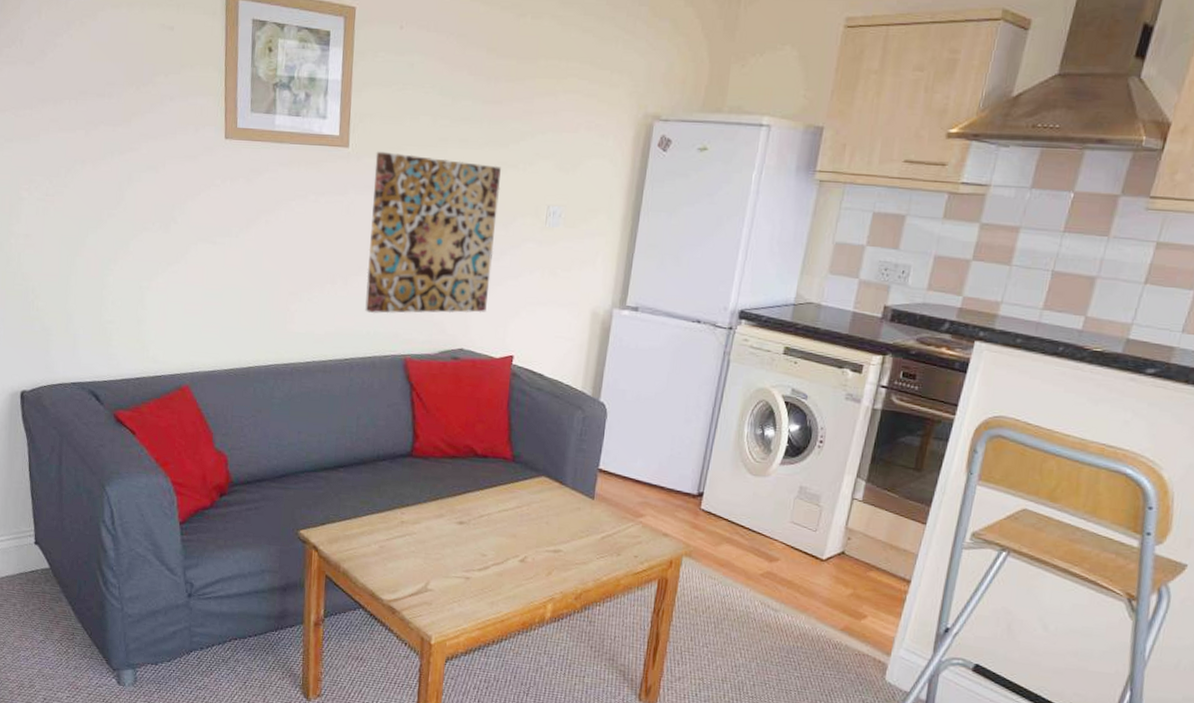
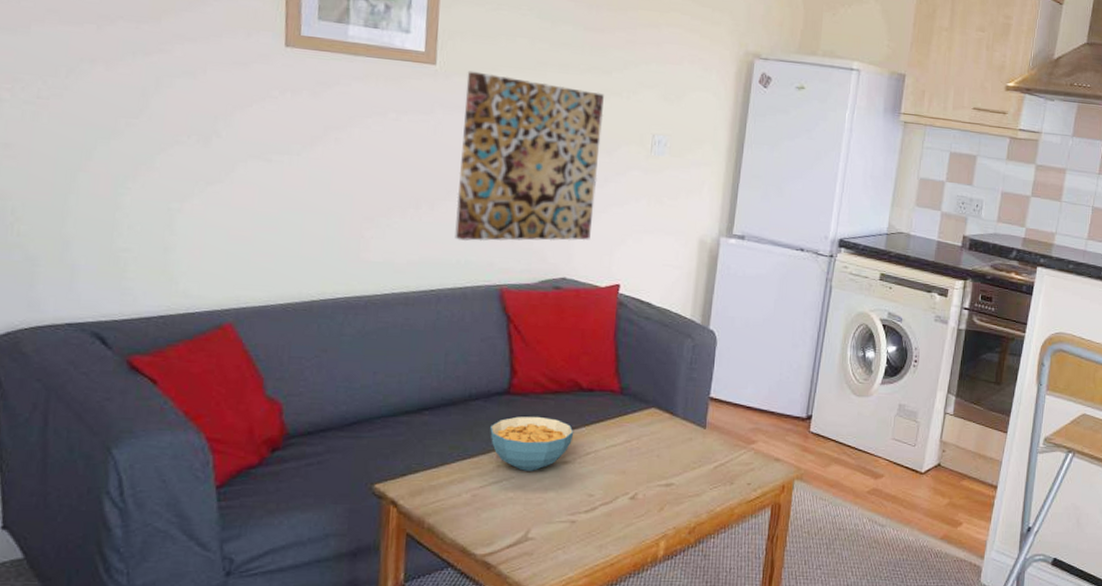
cereal bowl: none [395,477,469,529] -> present [490,416,574,471]

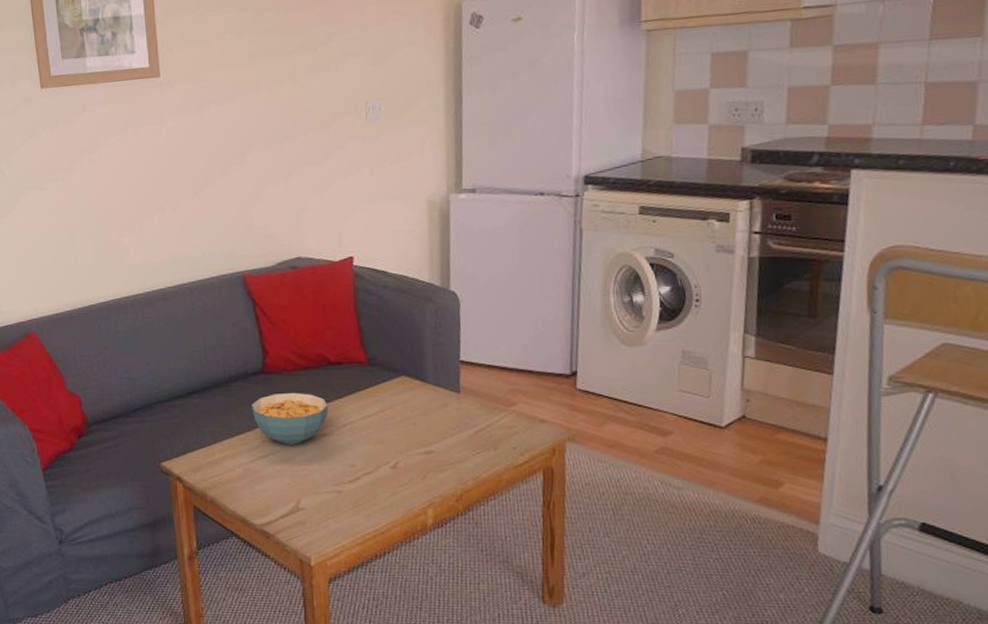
wall art: present [455,71,604,242] -> none [187,71,319,235]

